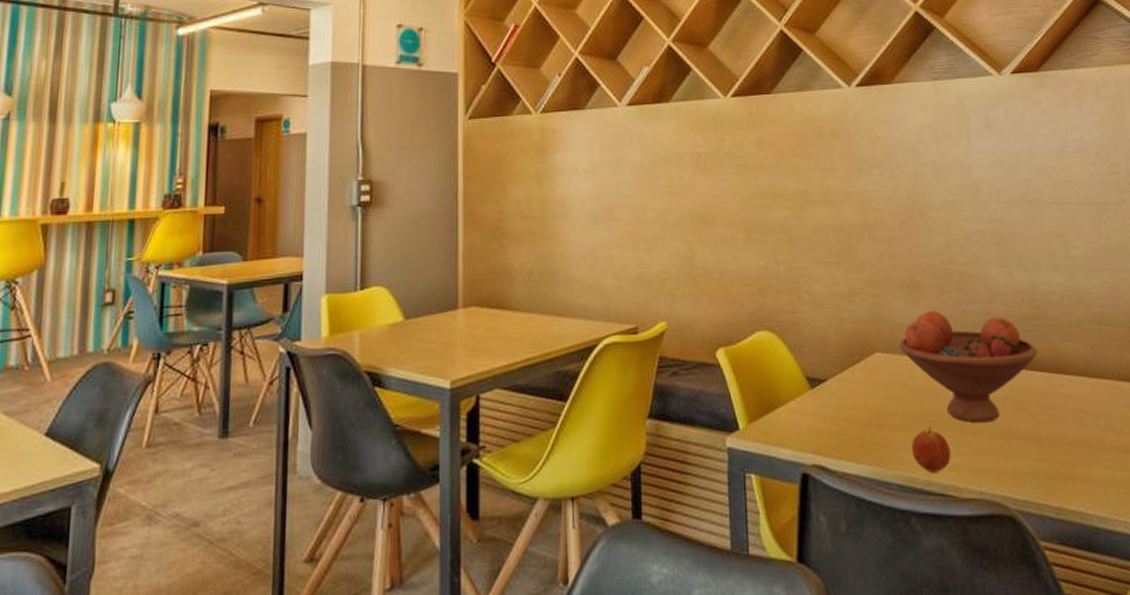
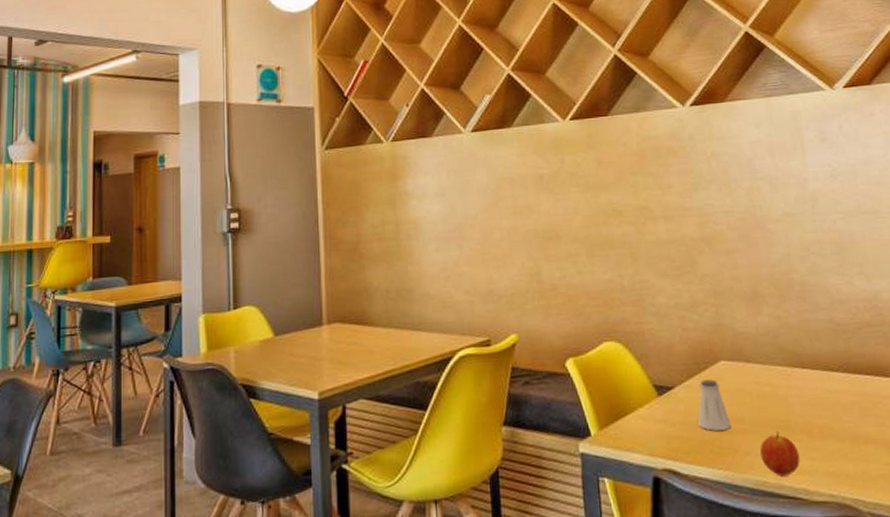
saltshaker: none [849,372,883,425] -> present [697,379,731,431]
fruit bowl: present [899,310,1038,423] -> none [743,319,883,428]

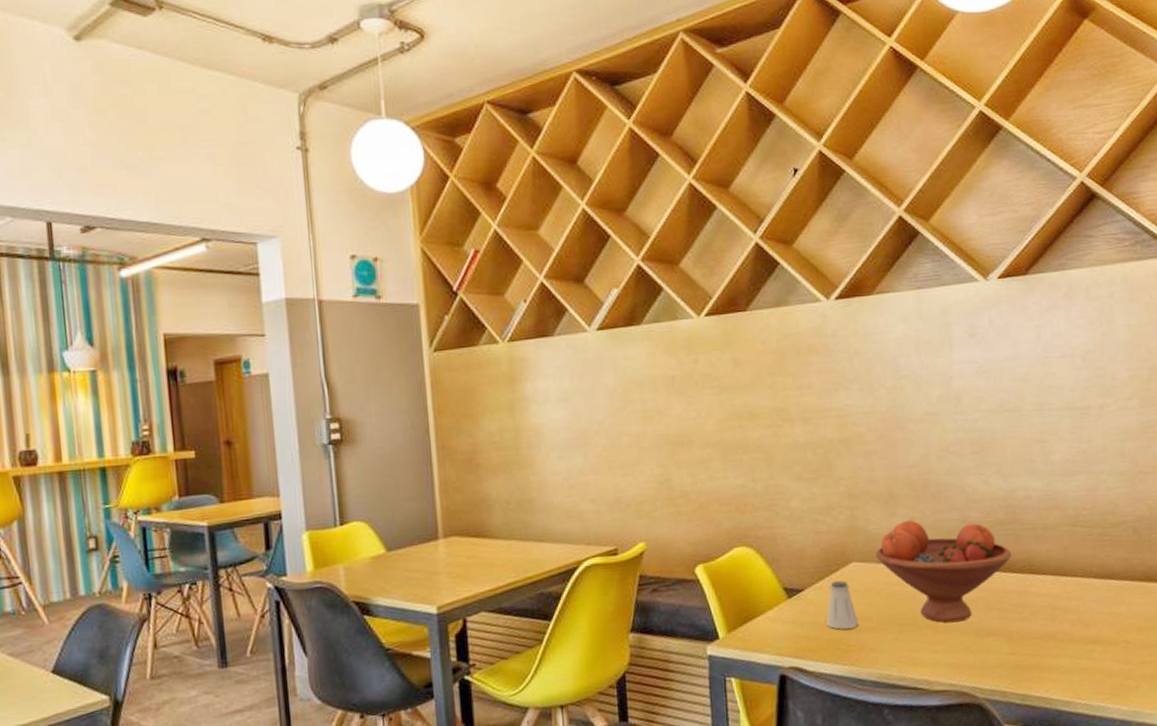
fruit bowl: none [743,319,883,428] -> present [875,520,1012,623]
fruit: present [760,431,800,476] -> none [886,628,924,669]

